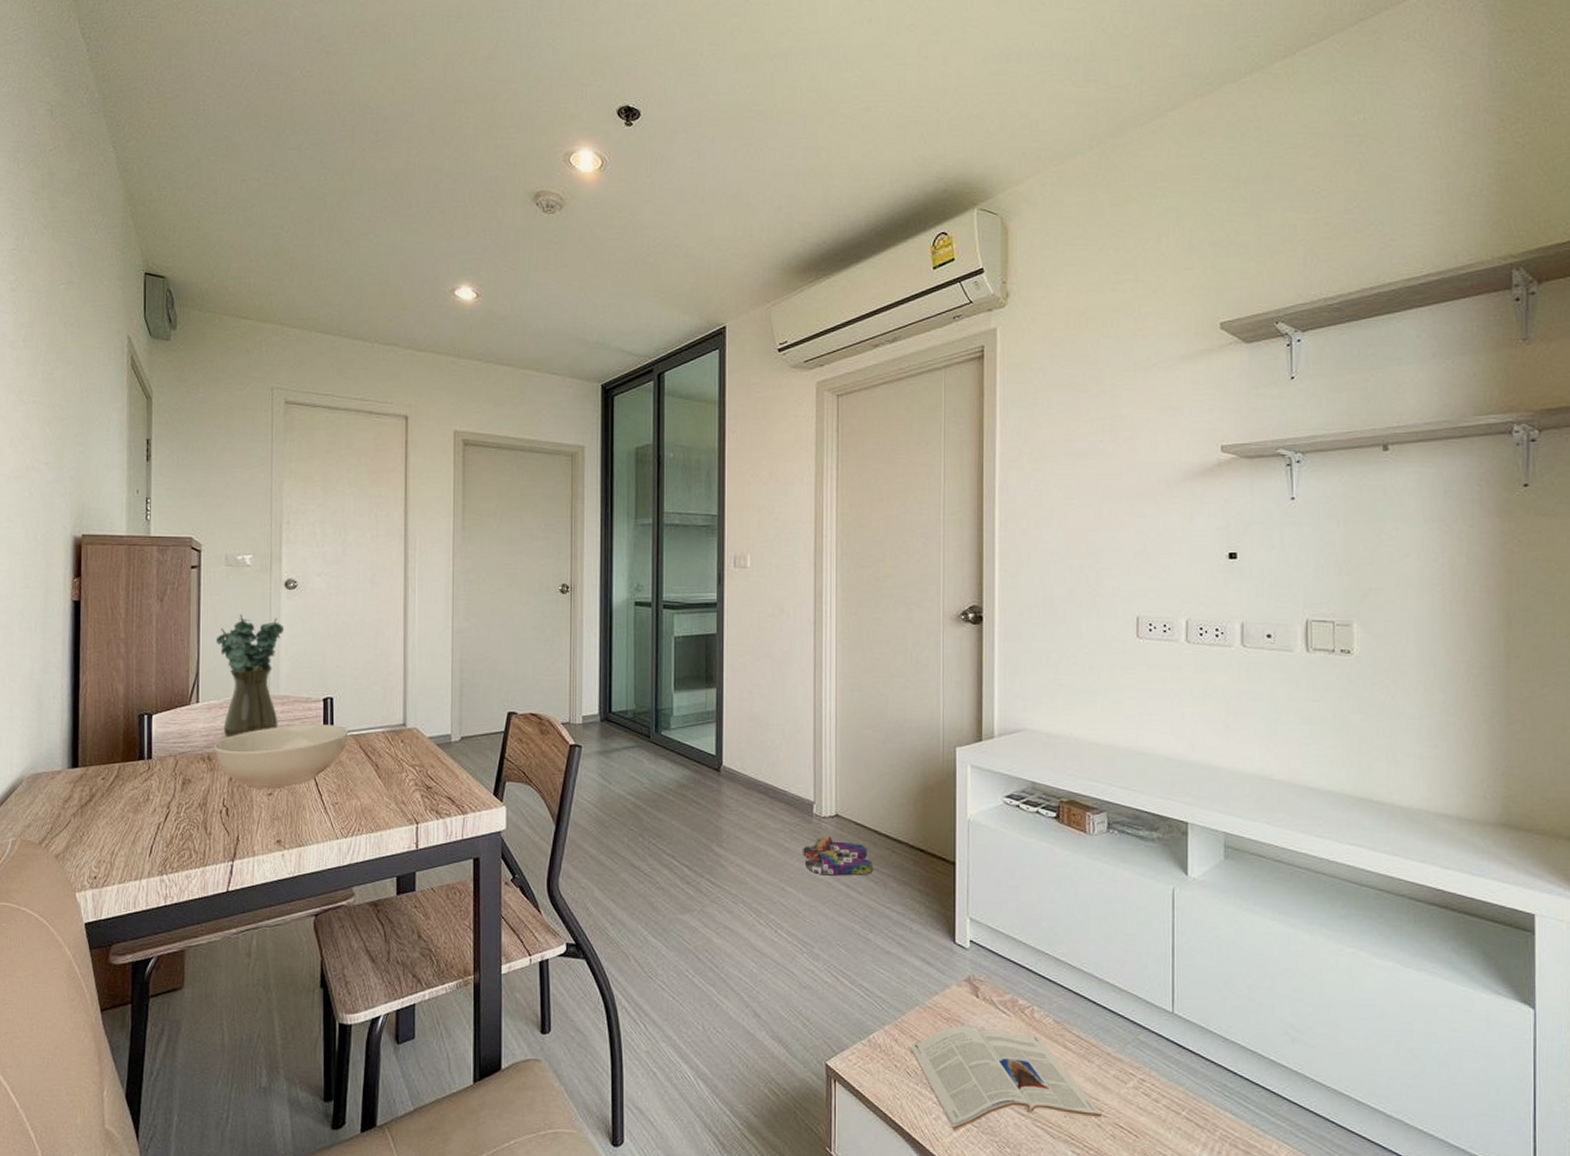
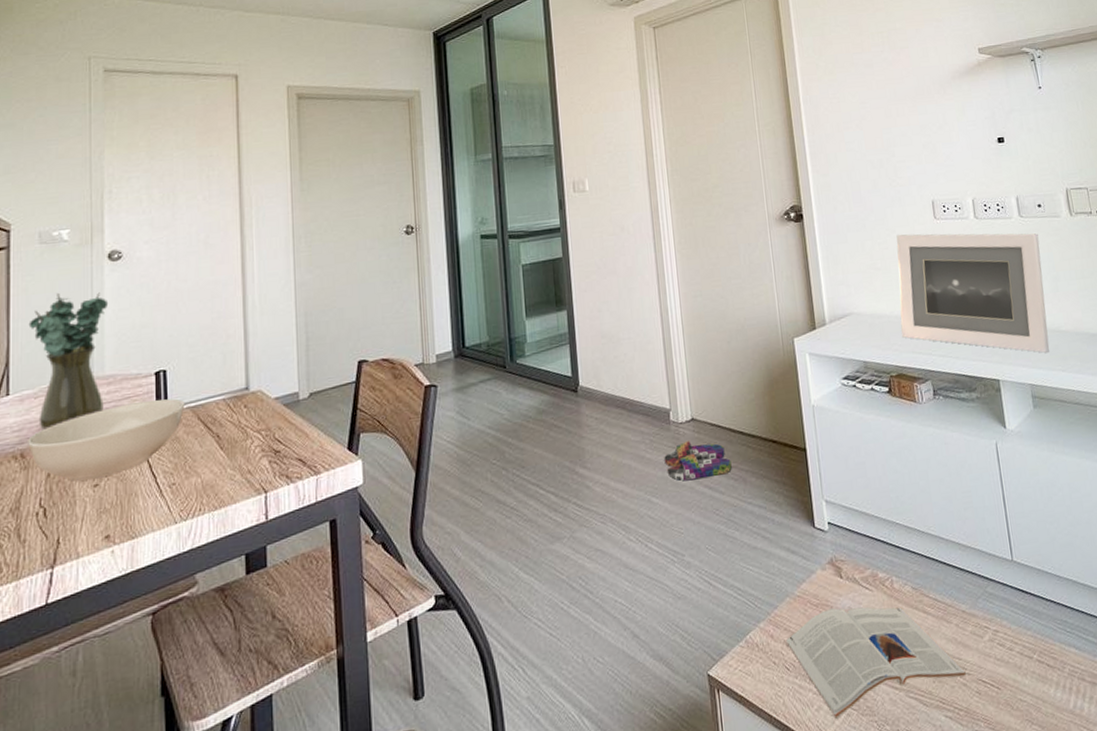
picture frame: none [1079,650,1262,801] -> present [896,233,1050,353]

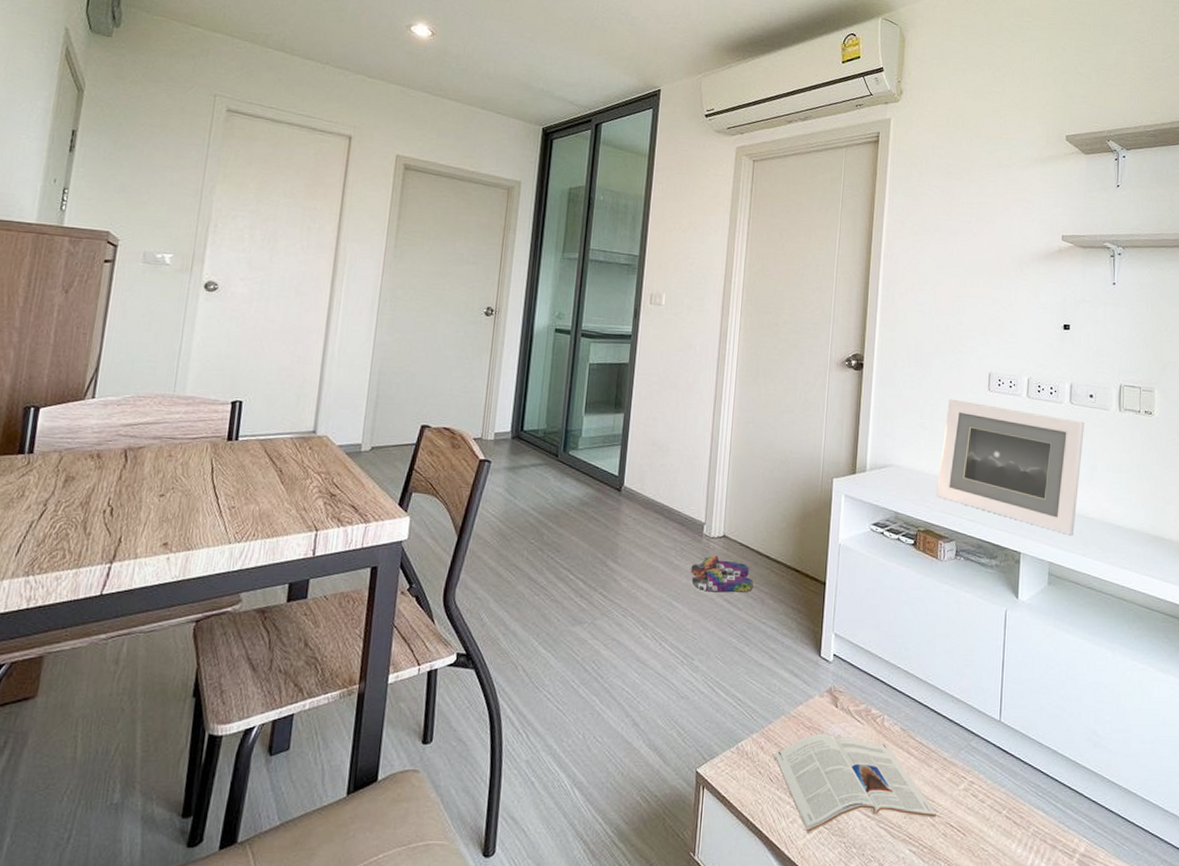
bowl: present [26,398,185,482] -> none [104,426,256,490]
vase: present [28,292,109,432] -> none [118,312,199,437]

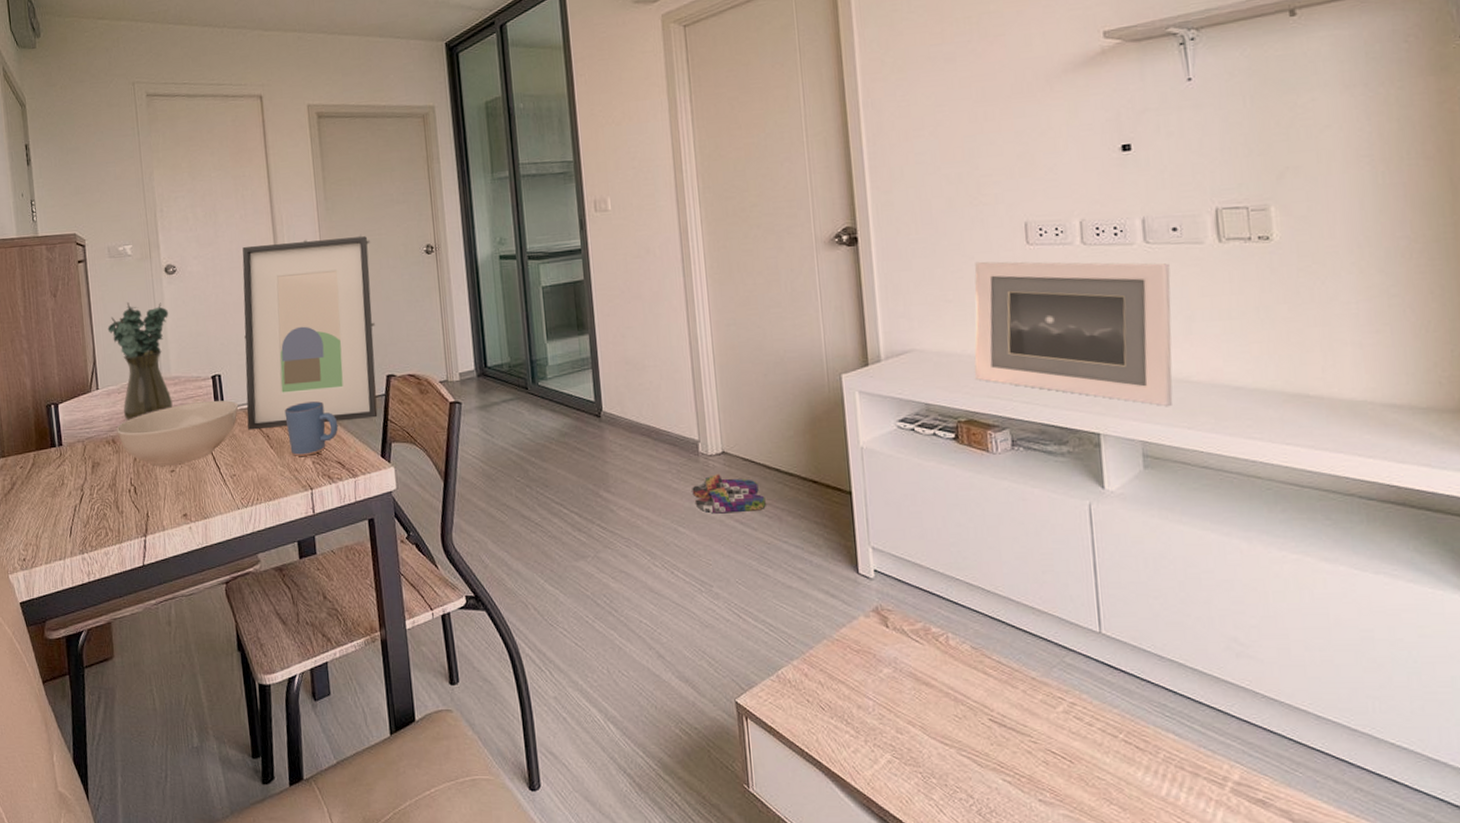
bowl: none [104,426,256,490] -> present [115,400,239,467]
vase: none [118,312,199,437] -> present [107,302,173,422]
picture frame: none [260,278,433,466] -> present [242,234,378,430]
mug: none [302,441,361,496] -> present [284,401,339,456]
magazine: present [775,733,936,833] -> none [822,657,1032,763]

